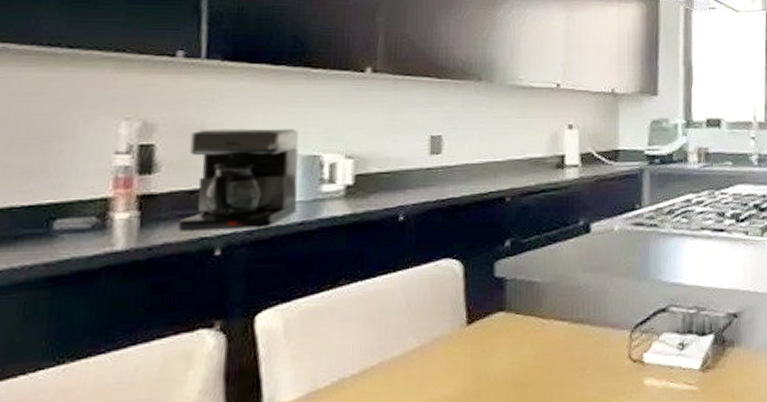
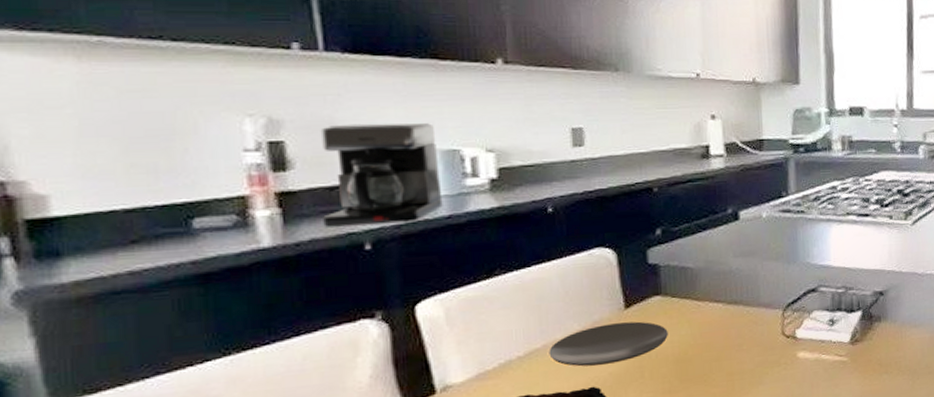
plate: none [384,339,509,388] -> present [549,321,668,367]

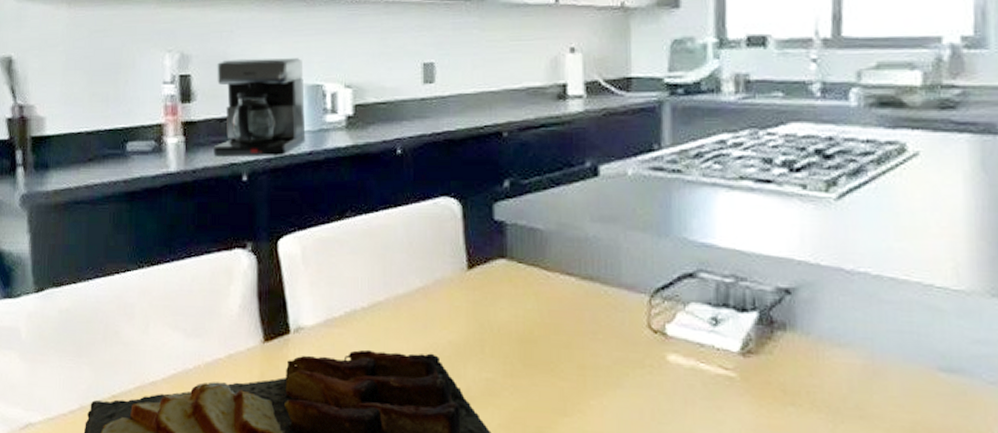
plate: present [549,321,668,367] -> none [391,284,512,331]

